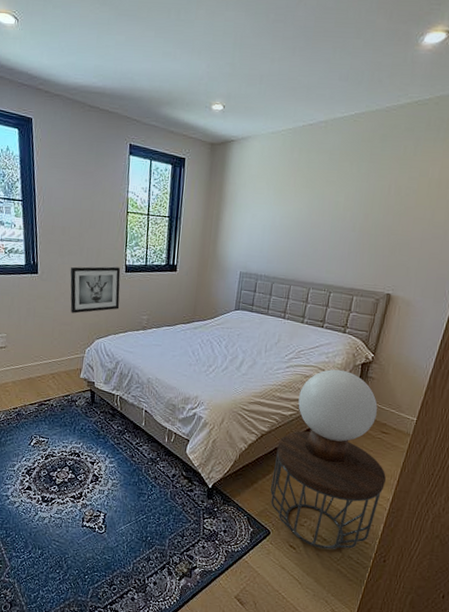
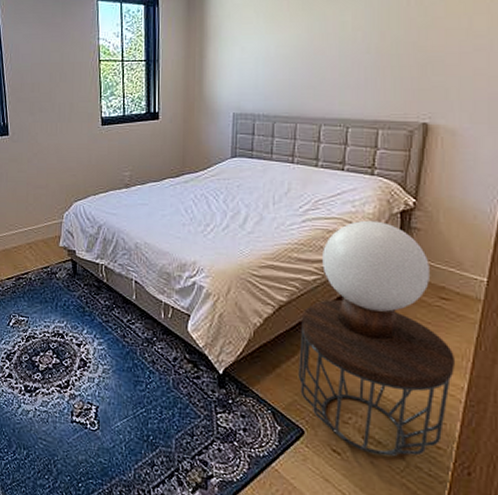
wall art: present [70,266,121,314] -> none [42,120,98,175]

